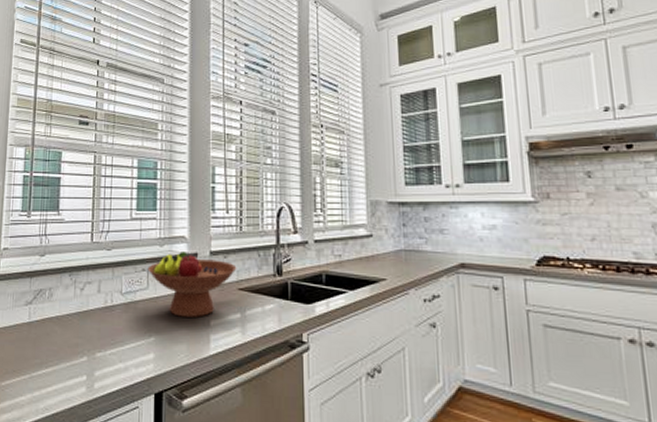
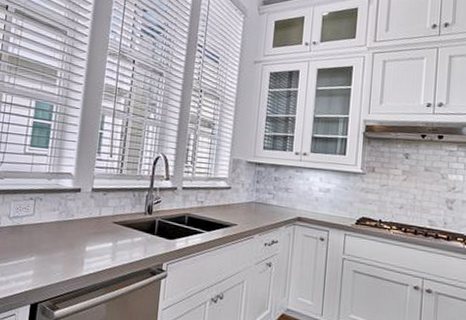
fruit bowl: present [147,250,237,317] -> none [35,185,114,243]

